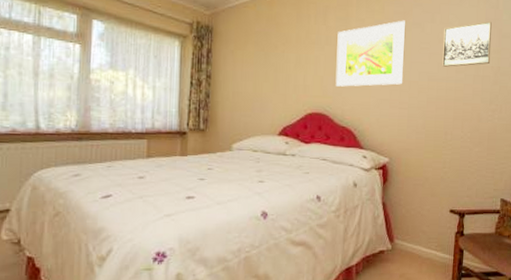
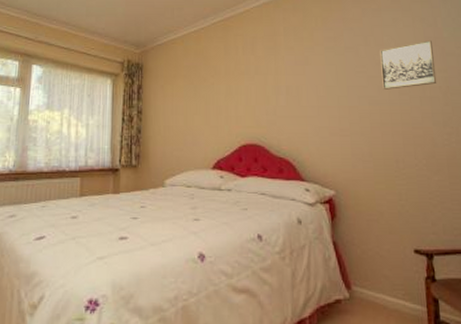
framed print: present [335,20,406,87] -> none [267,45,342,116]

